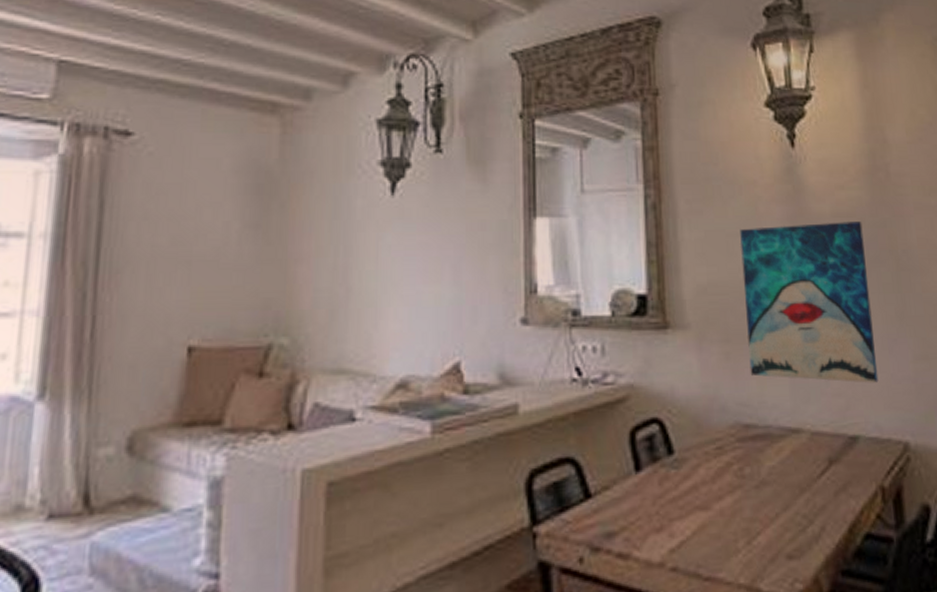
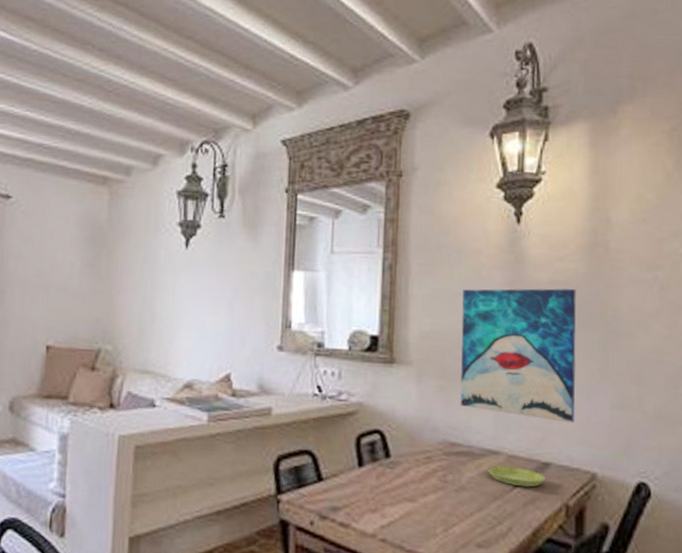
saucer: none [789,446,856,471] -> present [487,465,546,487]

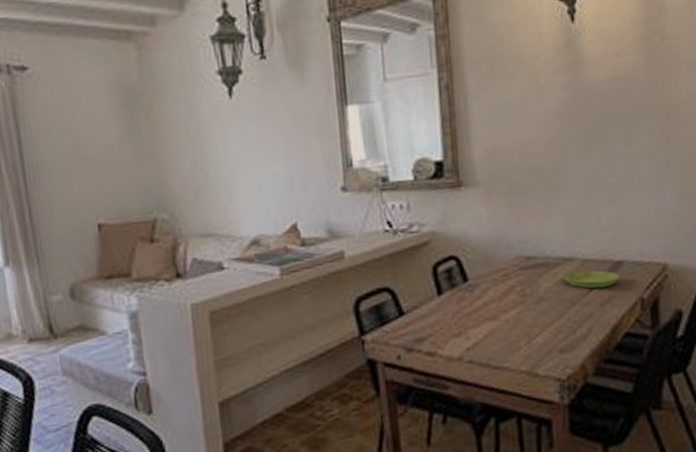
wall art: present [460,288,576,423] -> none [523,83,644,220]

